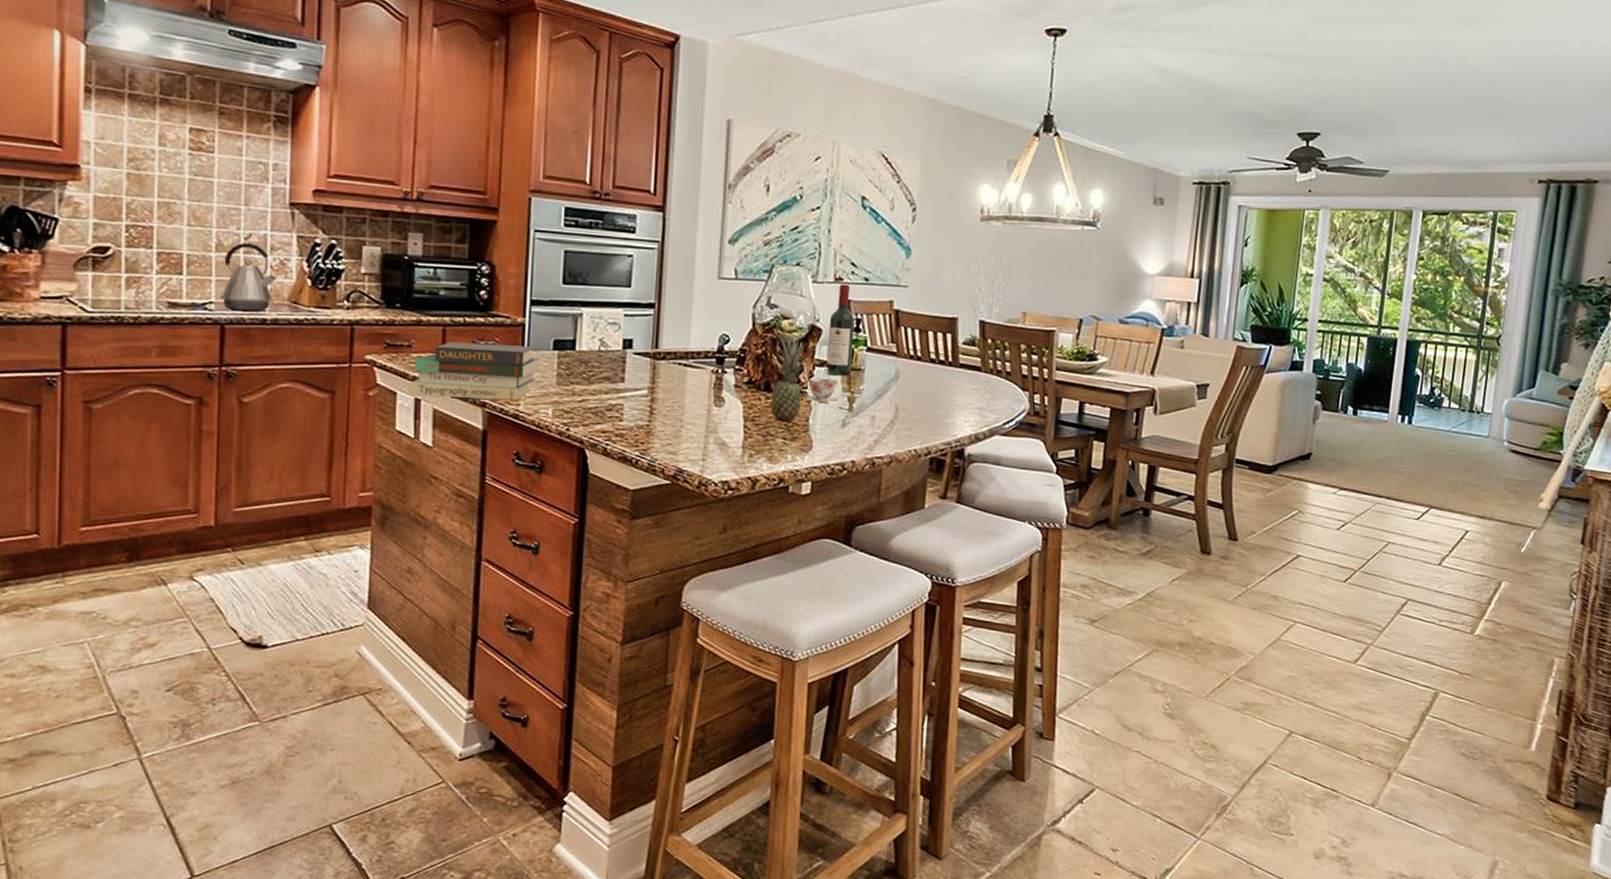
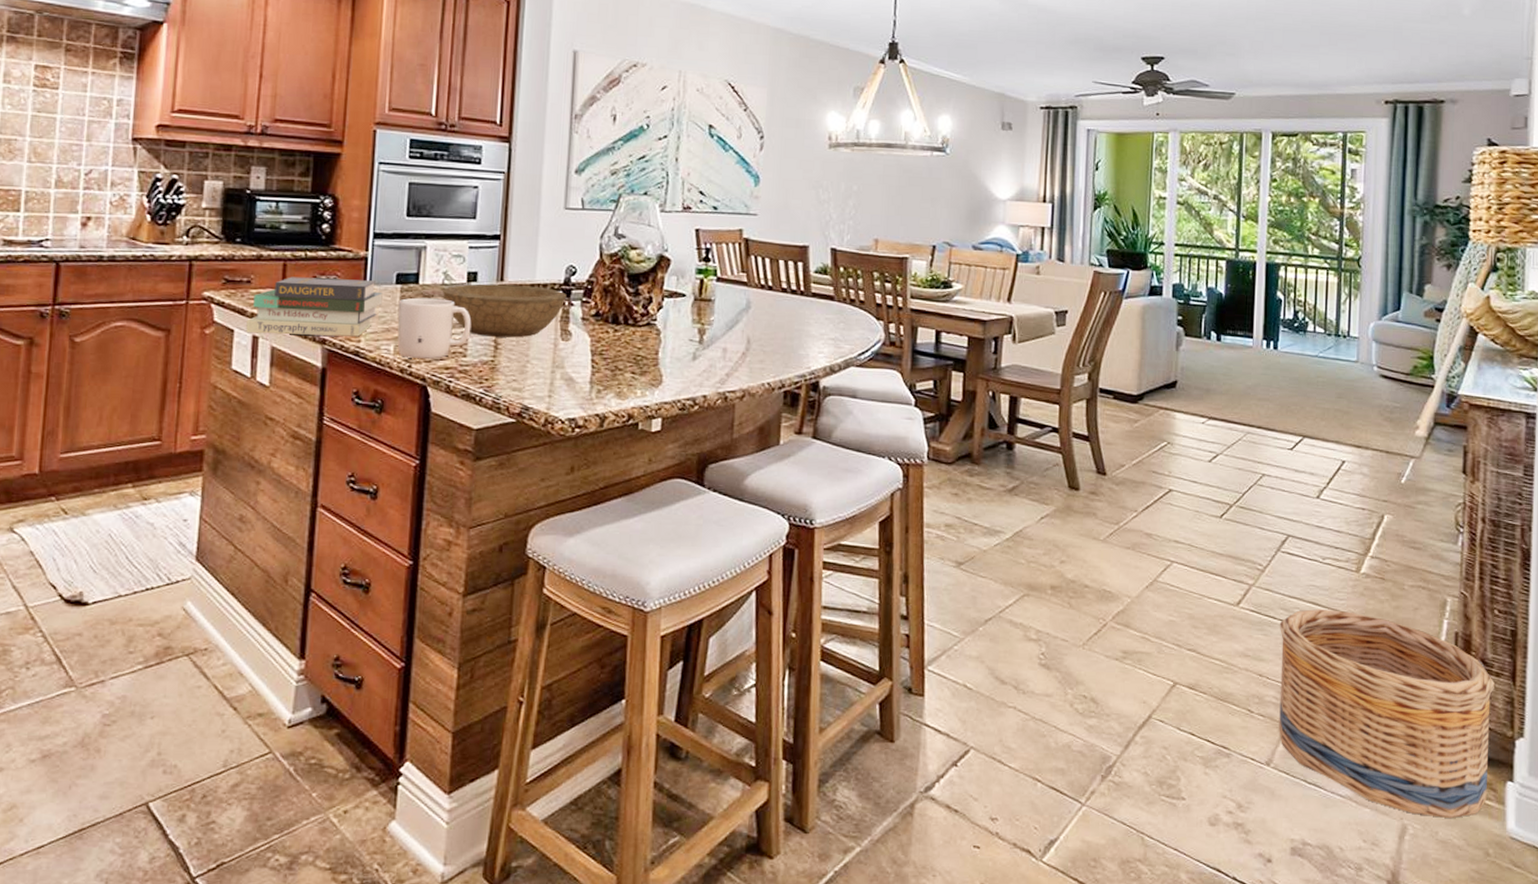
kettle: present [220,243,277,312] -> none [57,178,116,249]
mug: none [555,363,627,424] -> present [397,297,472,360]
bowl: none [599,351,720,403] -> present [443,284,567,338]
fruit: present [770,334,805,421] -> none [619,264,654,354]
teacup: present [805,378,839,403] -> none [654,309,689,335]
wine bottle: present [826,284,855,376] -> none [675,213,704,307]
basket: none [1385,667,1592,856] -> present [1279,609,1494,819]

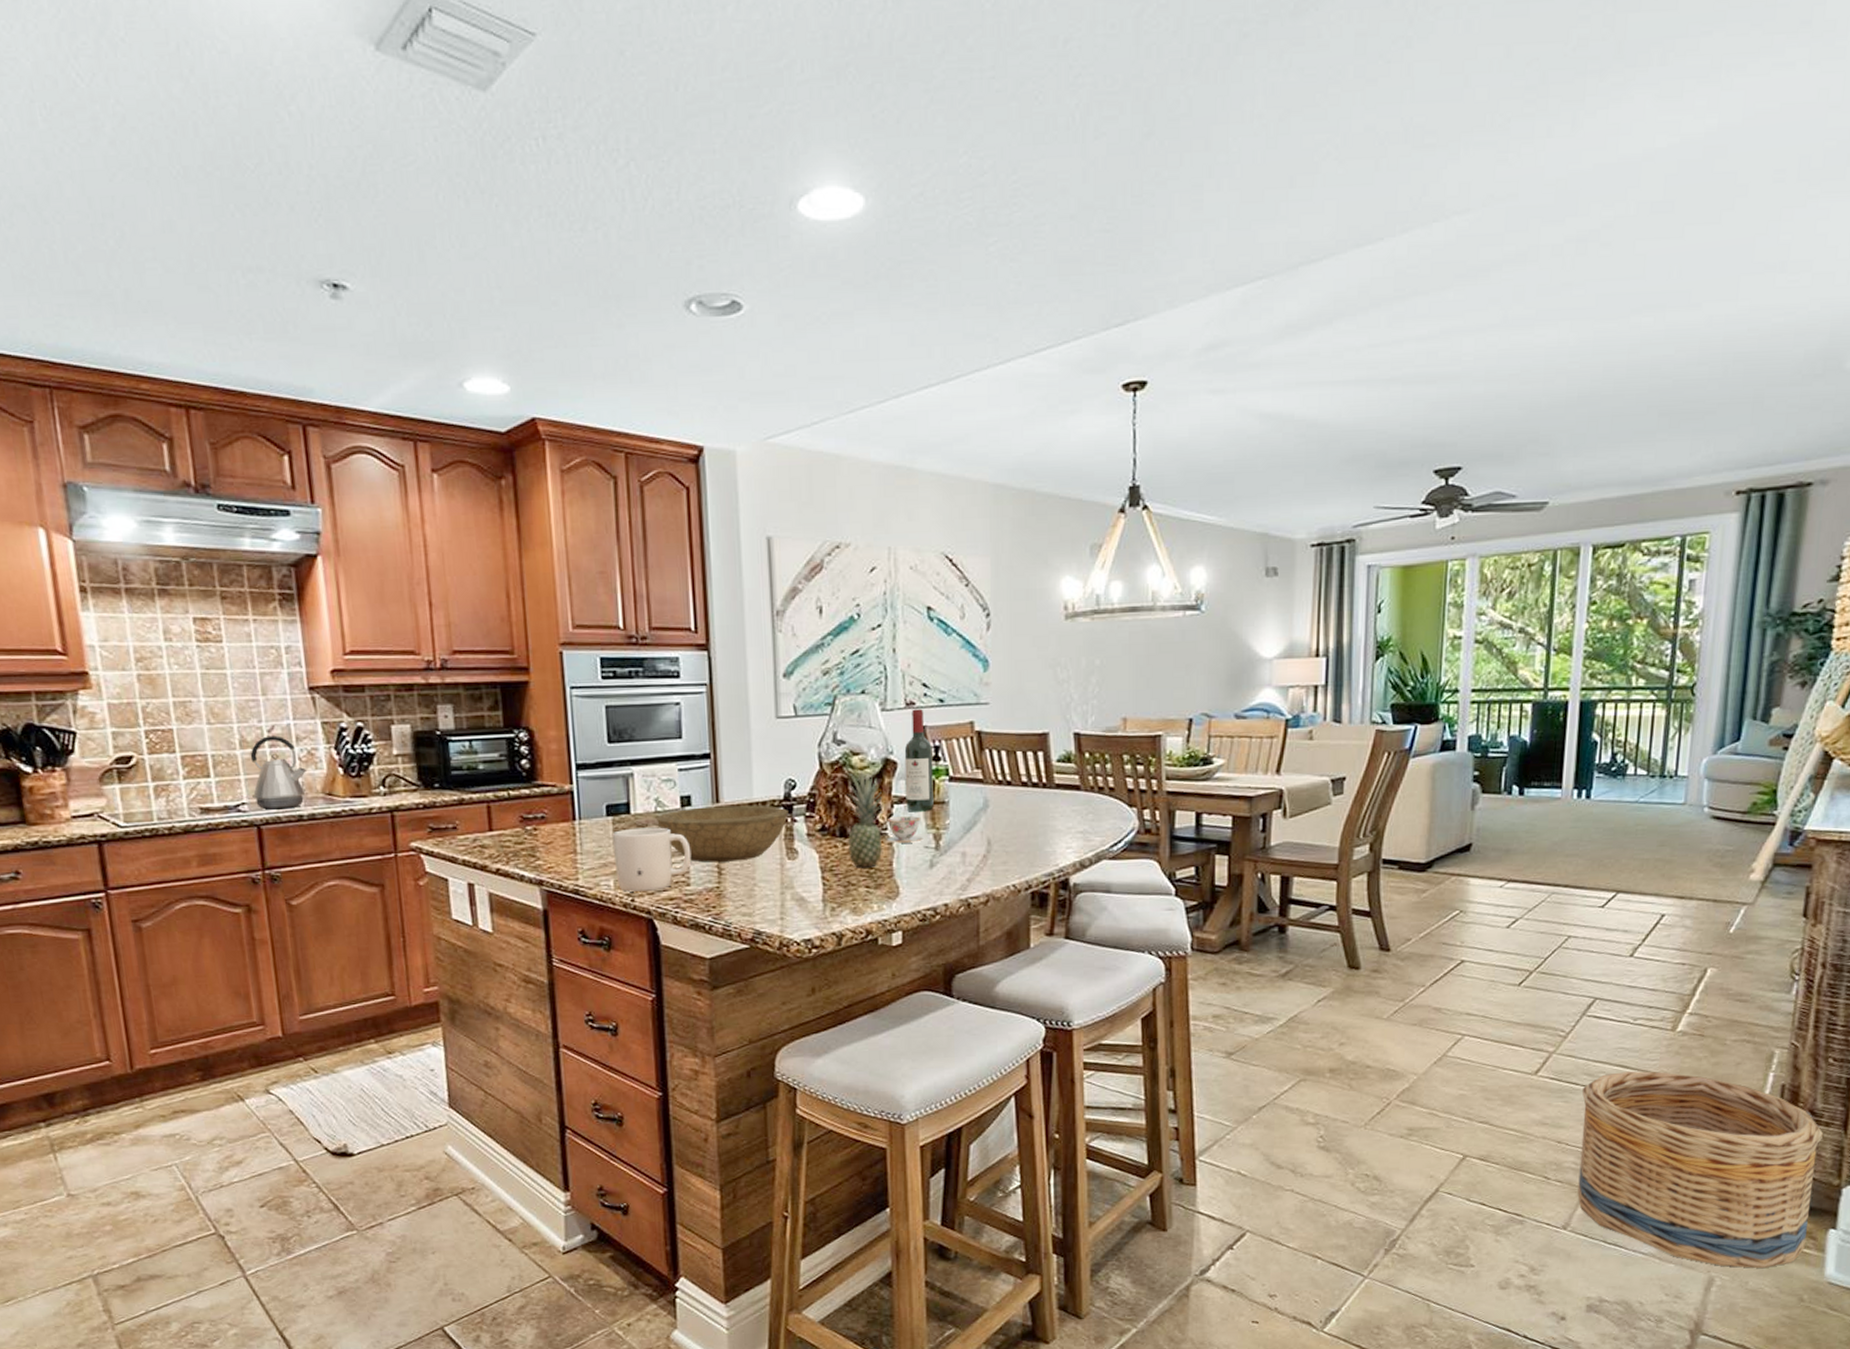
kettle: none [57,178,116,249] -> present [250,735,308,810]
books: present [246,276,383,337] -> none [459,815,595,881]
fruit: none [619,264,654,354] -> present [848,770,882,867]
teacup: none [654,309,689,335] -> present [886,816,923,843]
wine bottle: none [675,213,704,307] -> present [904,708,934,812]

